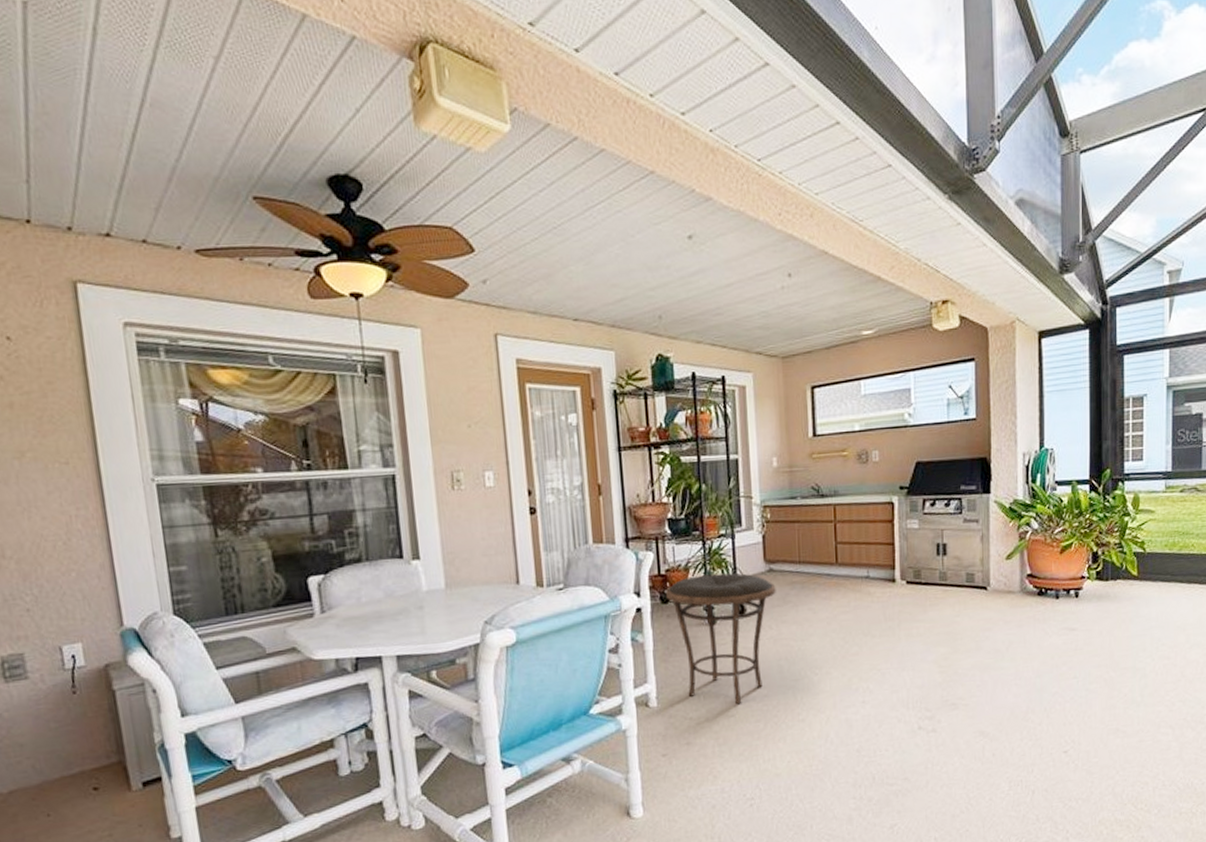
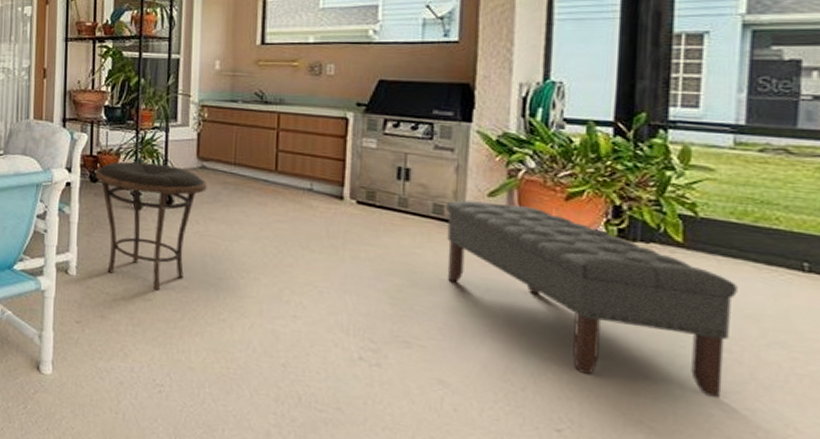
bench: none [975,563,1172,700] -> present [445,200,738,399]

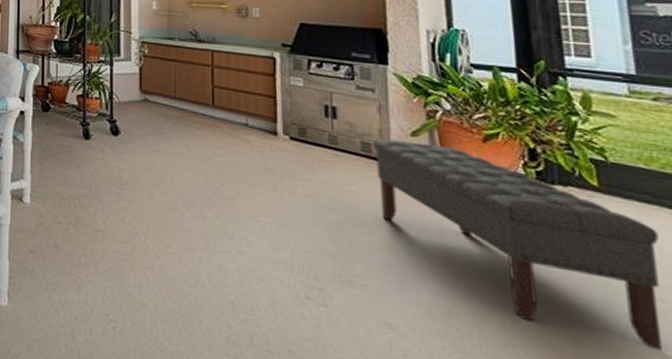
side table: present [95,161,207,291] -> none [46,92,150,221]

